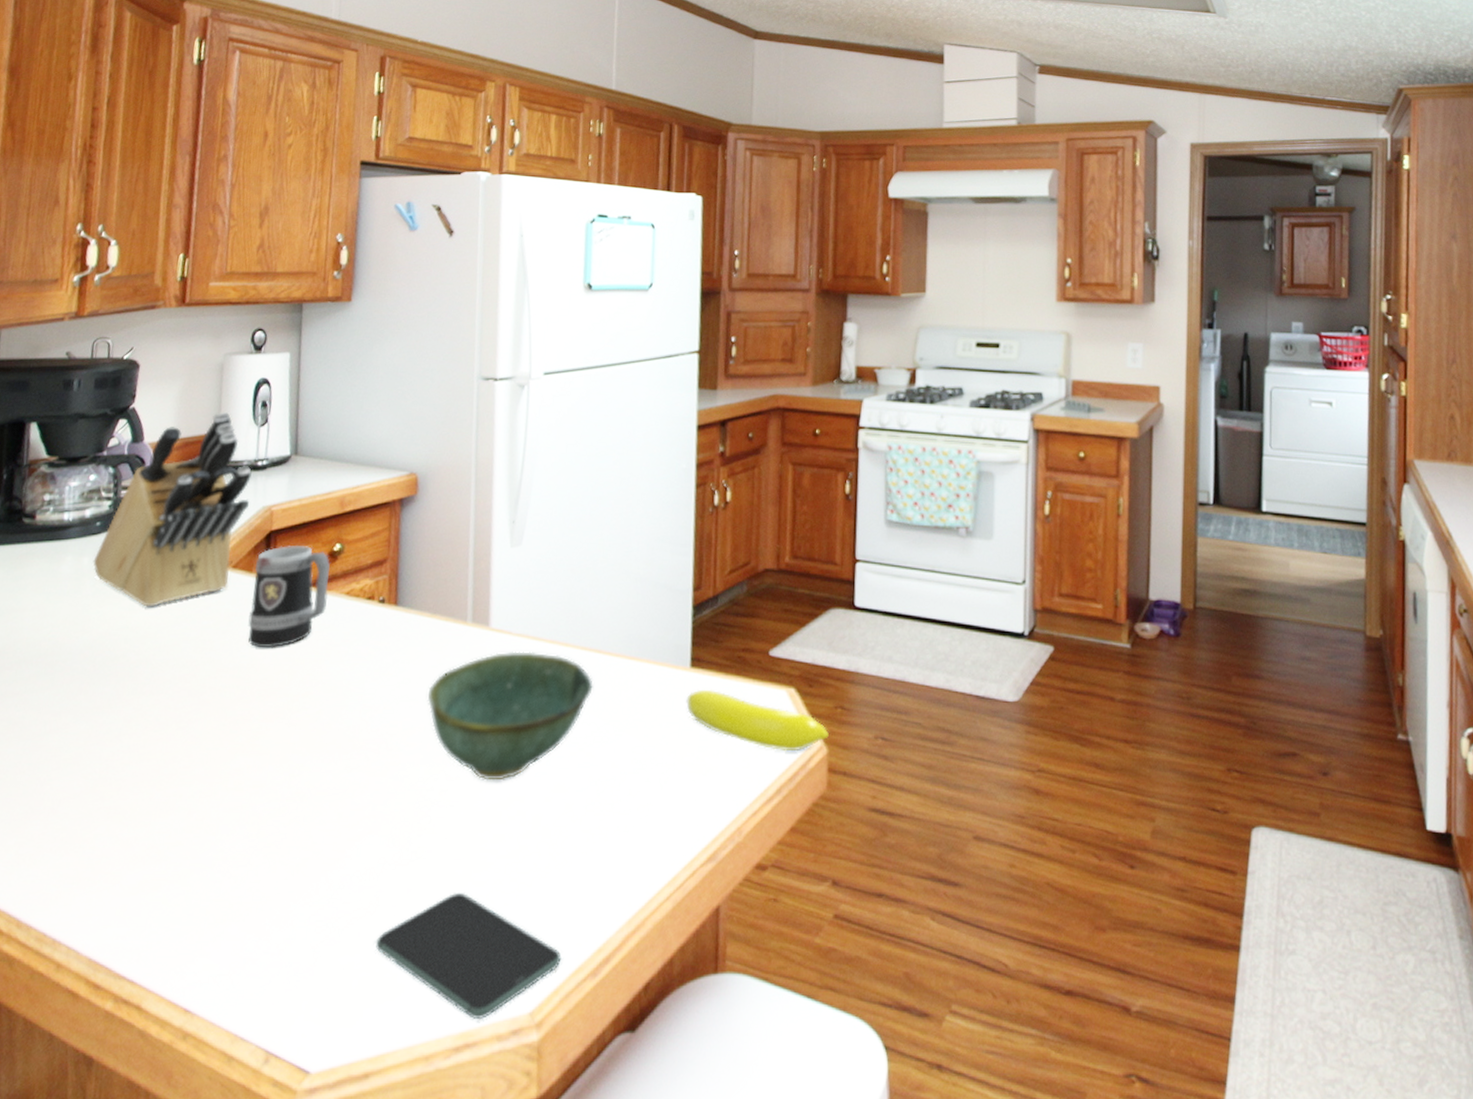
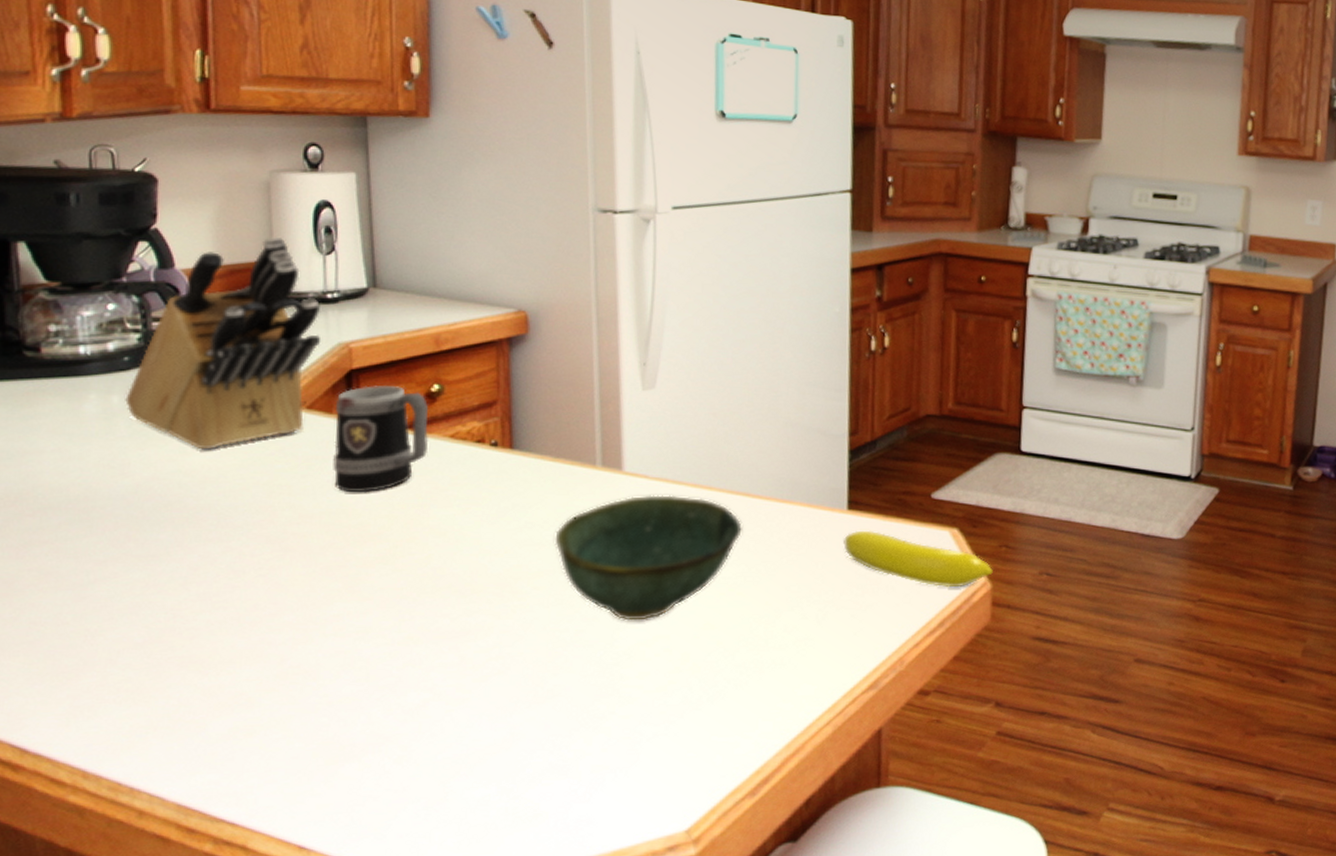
smartphone: present [375,893,562,1020] -> none [512,726,718,840]

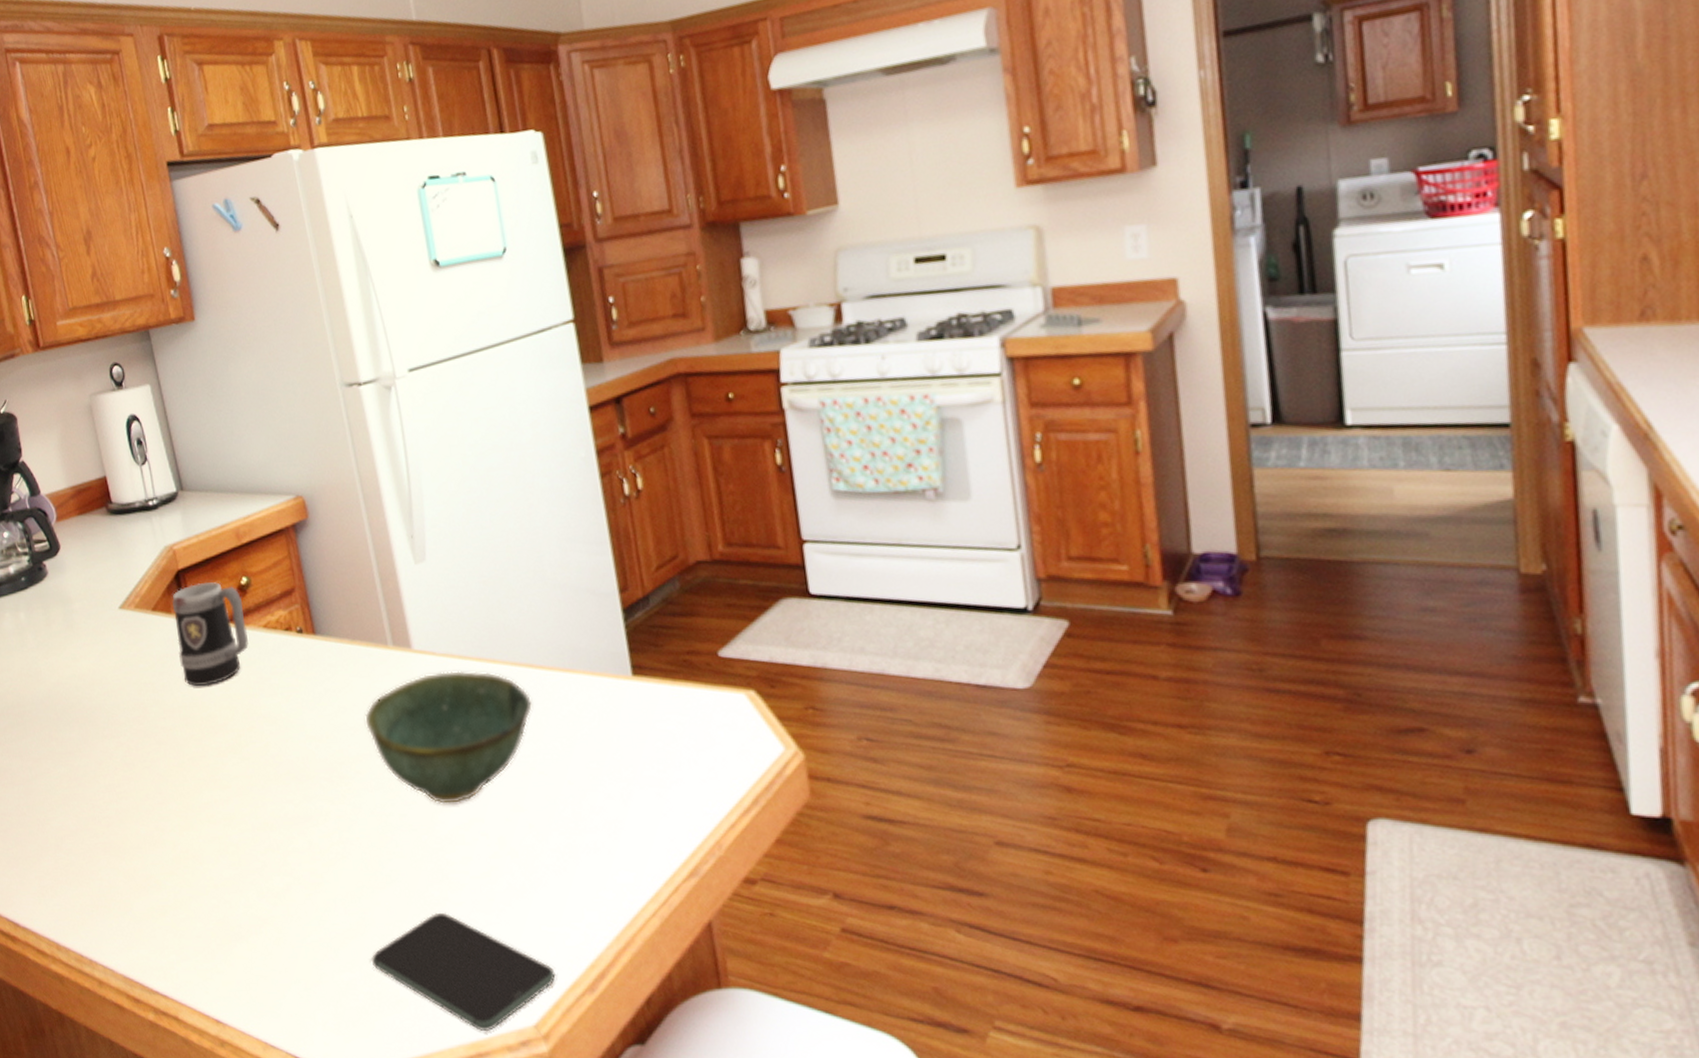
knife block: present [125,236,322,450] -> none [28,454,153,655]
smartphone: none [512,726,718,840] -> present [371,913,556,1032]
banana: present [844,530,993,588] -> none [634,697,803,760]

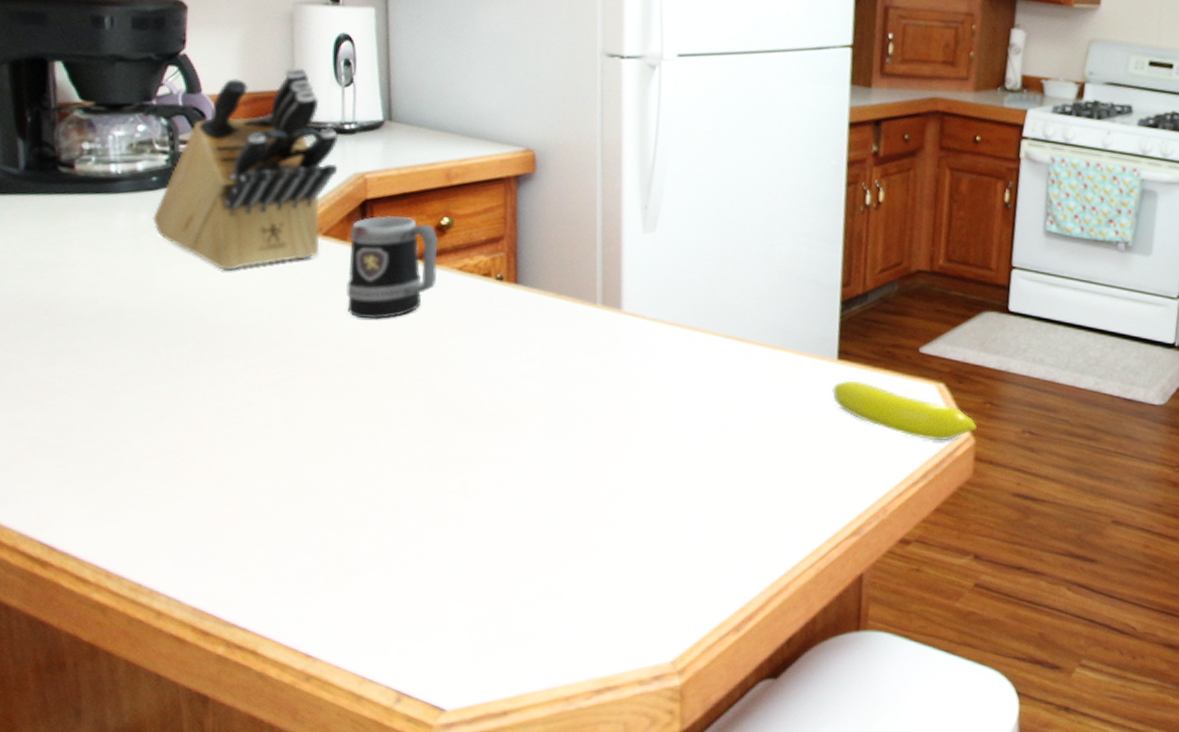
knife block: none [28,454,153,655] -> present [152,66,339,271]
bowl: present [365,671,533,804] -> none [554,335,736,457]
smartphone: present [371,913,556,1032] -> none [508,557,704,667]
banana: none [634,697,803,760] -> present [832,380,977,441]

